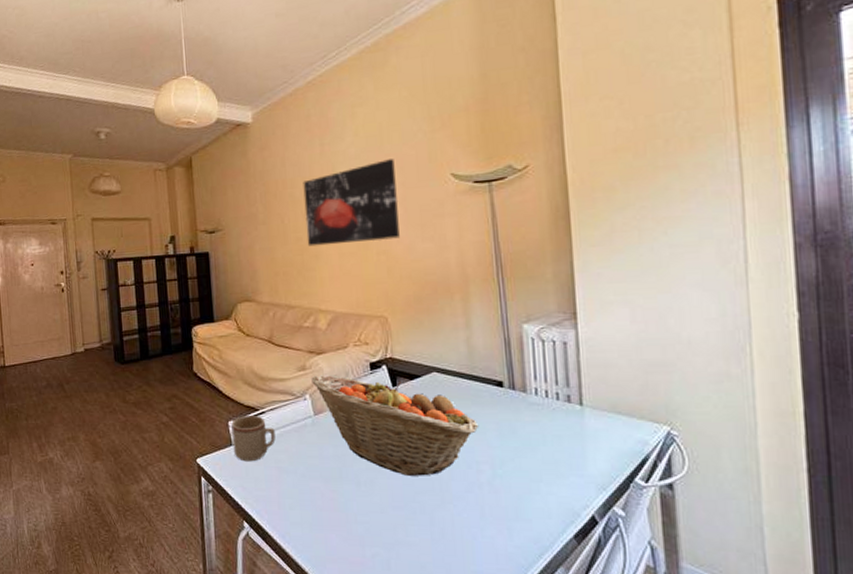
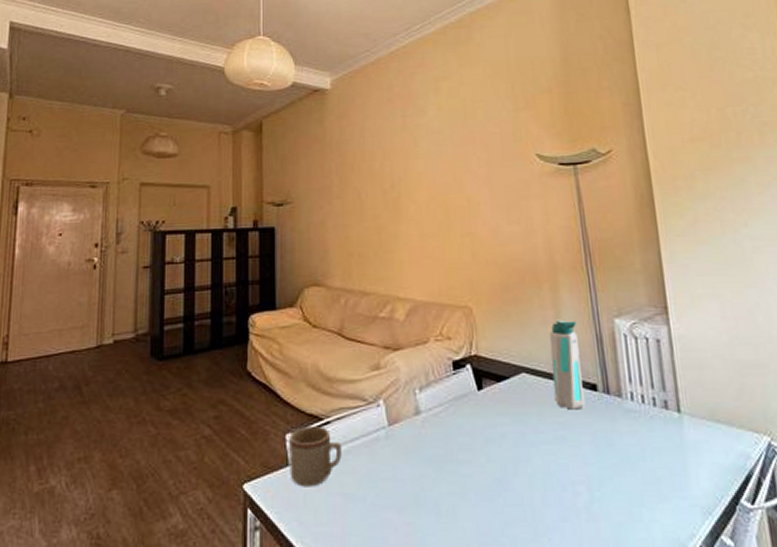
wall art: present [303,159,400,247] -> none [383,135,485,225]
fruit basket: present [311,373,479,476] -> none [386,374,574,502]
water bottle: none [459,325,492,403] -> present [548,319,586,410]

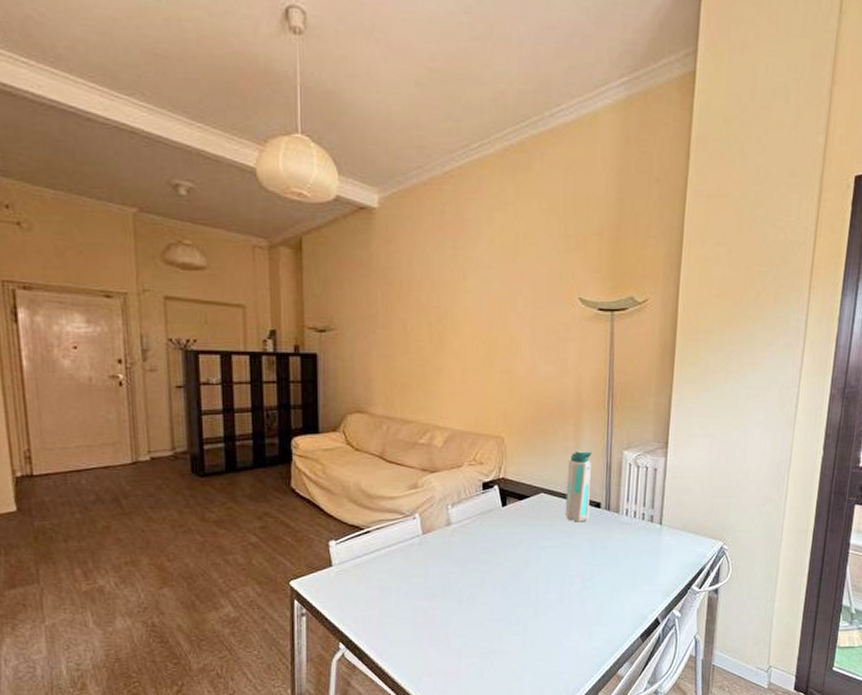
mug: present [289,425,342,487] -> none [332,534,380,583]

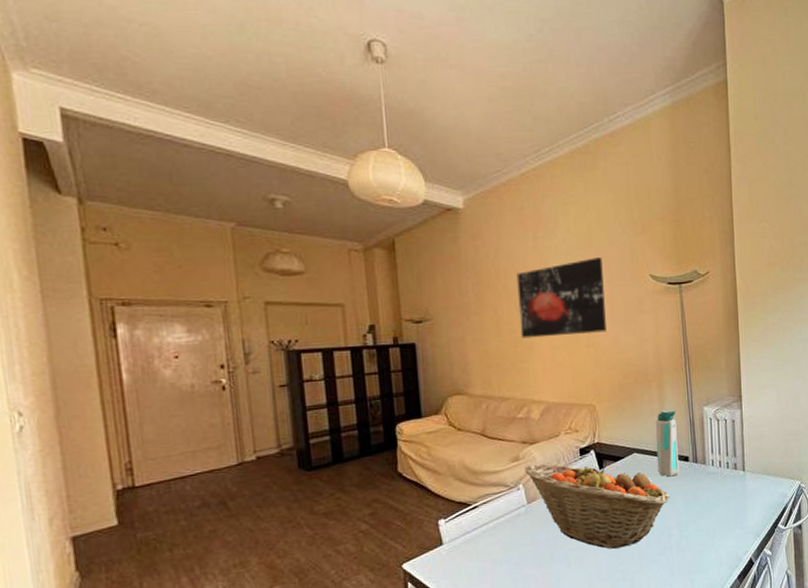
fruit basket: none [422,492,576,591] -> present [525,462,670,549]
wall art: none [430,274,527,359] -> present [516,257,606,339]

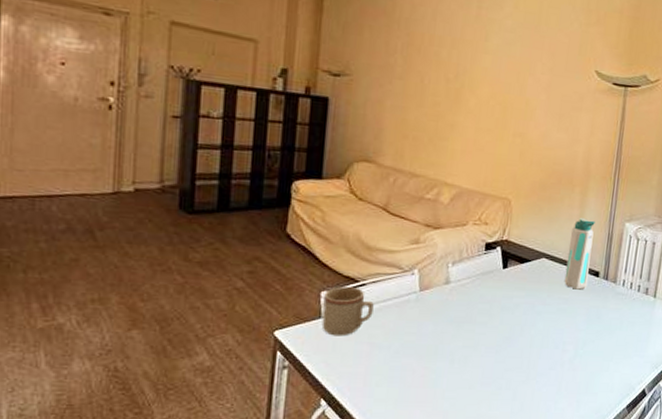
mug: none [441,510,489,560] -> present [321,285,374,337]
wall art: present [516,257,606,339] -> none [444,40,548,124]
fruit basket: present [525,462,670,549] -> none [423,249,572,355]

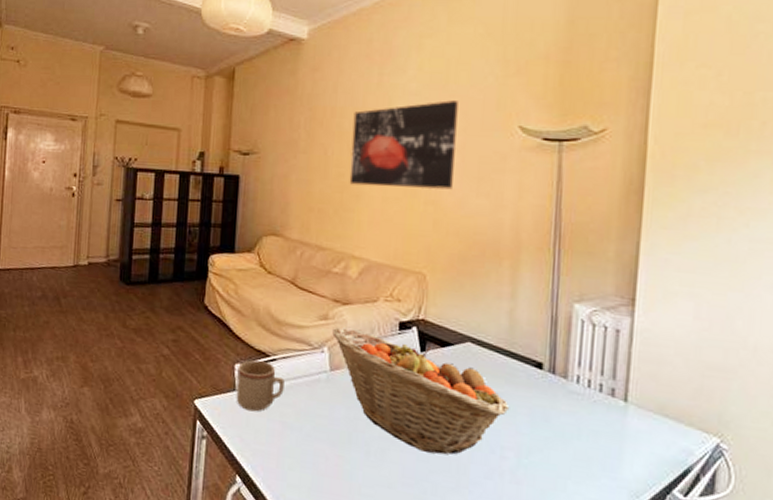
fruit basket: none [423,249,572,355] -> present [332,326,510,455]
wall art: none [444,40,548,124] -> present [349,100,458,190]
water bottle: present [564,218,595,290] -> none [497,296,532,384]

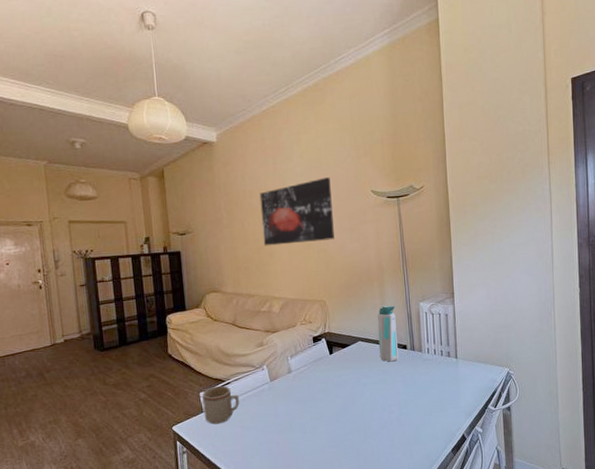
fruit basket: present [332,326,510,455] -> none [268,348,391,421]
water bottle: none [497,296,532,384] -> present [377,305,399,362]

